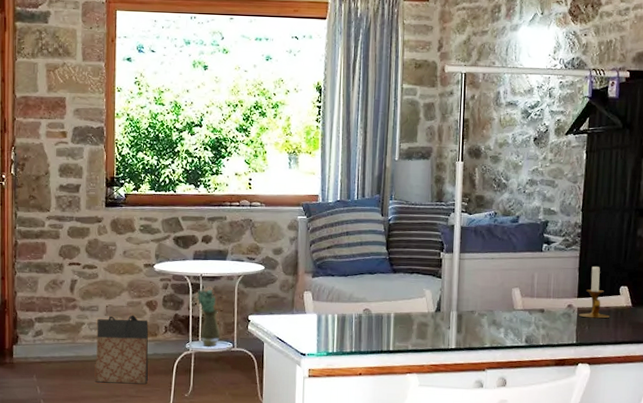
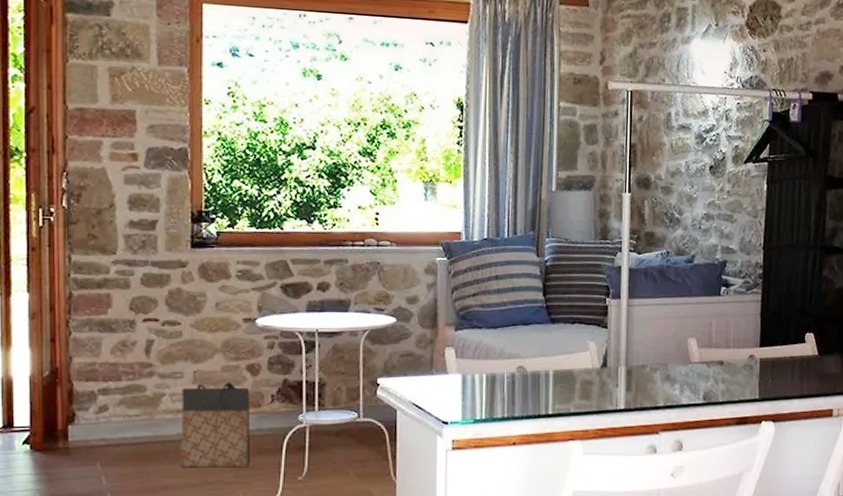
vase: present [196,288,221,347] -> none [311,346,342,419]
candlestick: present [578,266,610,319] -> none [761,312,795,370]

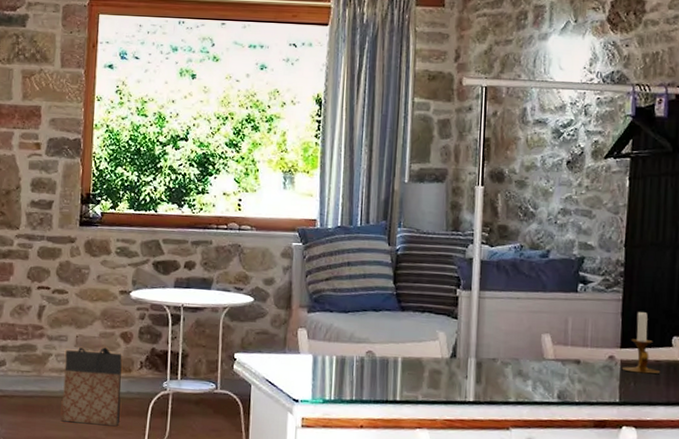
candlestick: none [761,312,795,370] -> present [621,312,661,374]

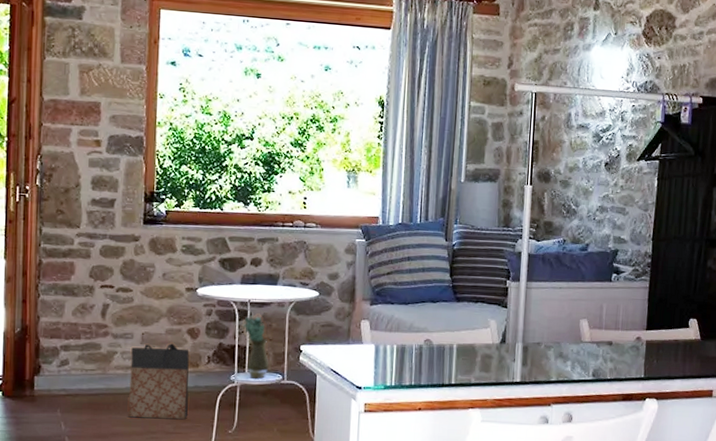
vase: none [176,320,202,388] -> present [243,315,269,380]
candlestick: present [621,312,661,374] -> none [647,298,679,352]

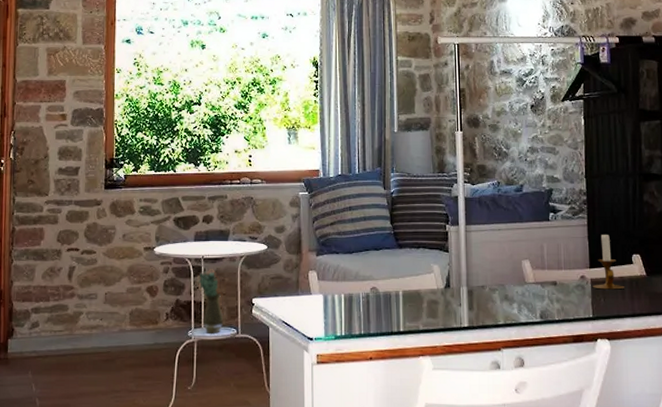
bag: present [128,343,190,420] -> none [94,302,150,378]
candlestick: none [647,298,679,352] -> present [592,235,625,290]

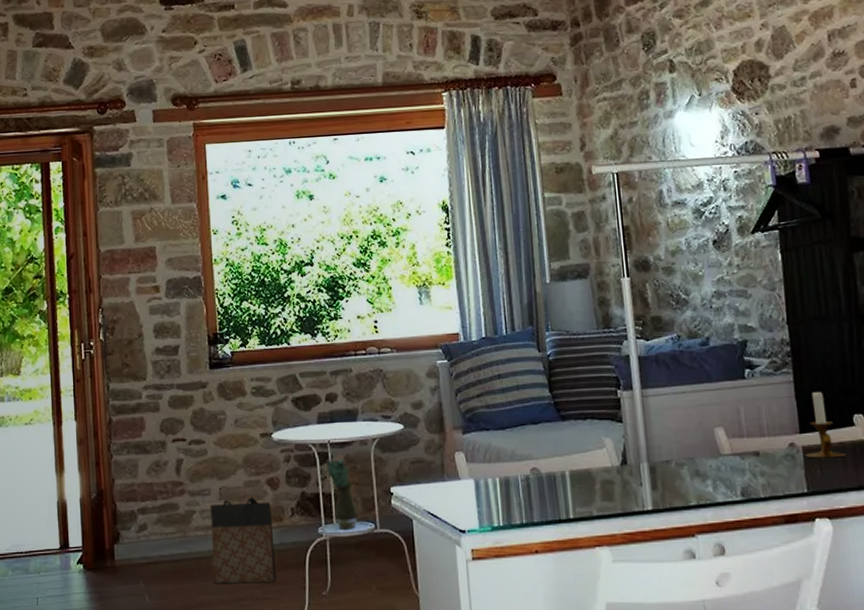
bag: none [94,302,150,378] -> present [210,497,277,584]

